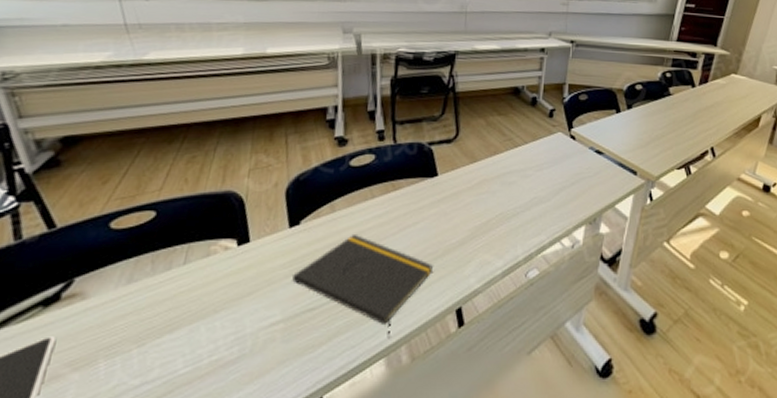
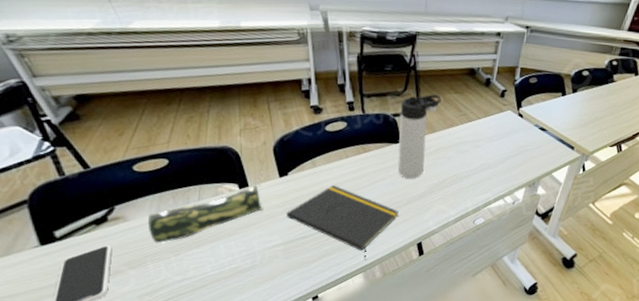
pencil case: none [110,236,266,330] -> present [147,183,262,244]
thermos bottle: none [432,117,484,221] -> present [397,94,442,179]

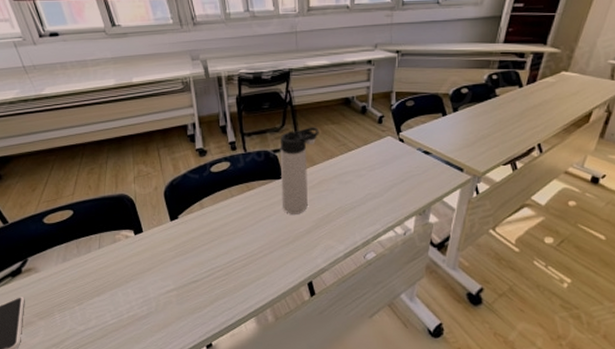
pencil case: present [147,183,262,244] -> none [55,228,156,293]
notepad: present [286,185,398,260] -> none [178,226,286,303]

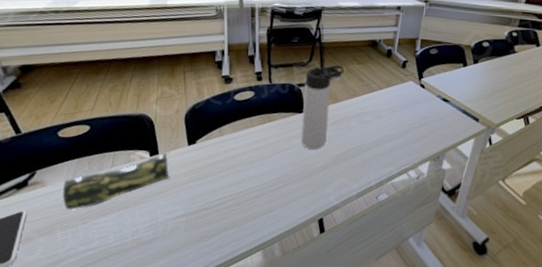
pencil case: none [55,228,156,293] -> present [62,150,171,211]

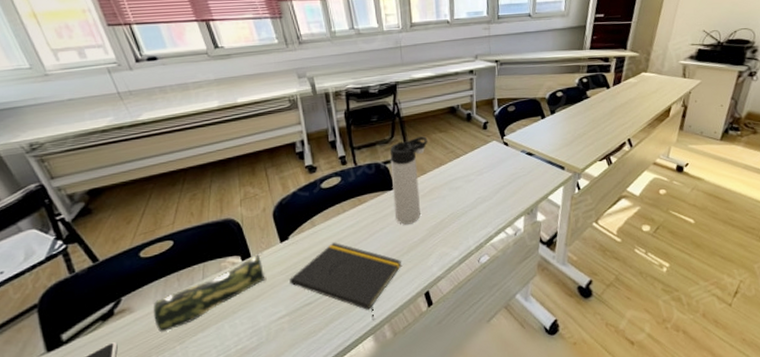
notepad: none [191,154,300,236] -> present [290,243,401,320]

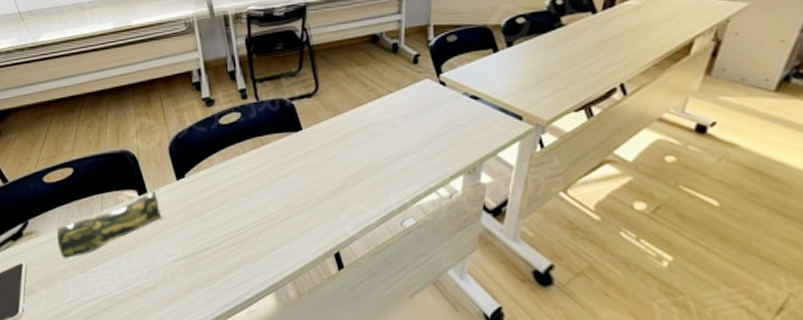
notepad: present [290,243,401,320] -> none [186,186,308,276]
thermos bottle: present [389,136,428,225] -> none [296,70,343,173]

